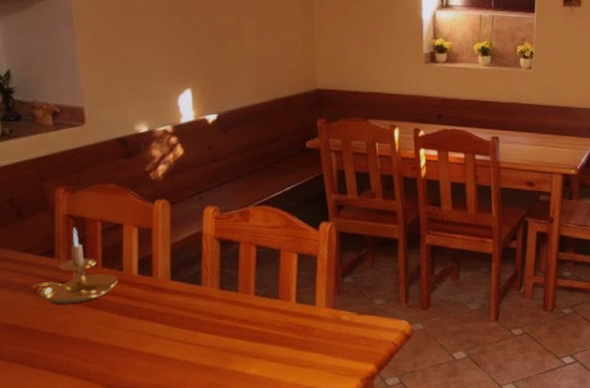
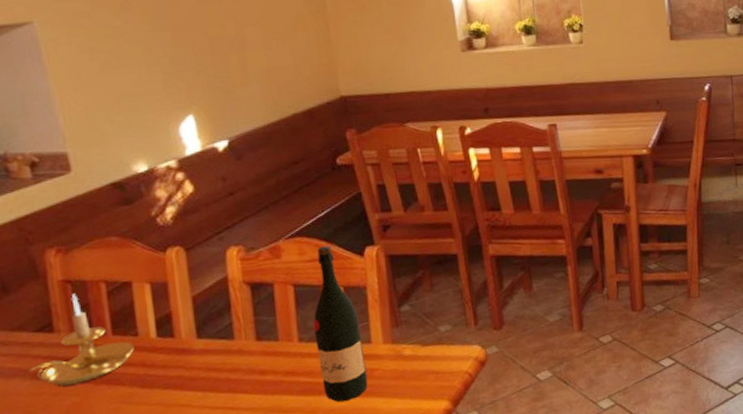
wine bottle: none [268,216,309,351] -> present [313,245,368,402]

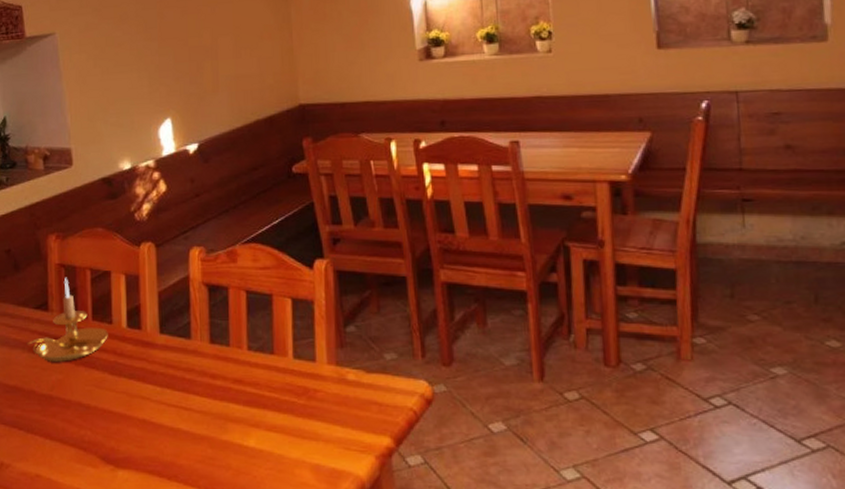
wine bottle: present [313,245,368,402] -> none [262,254,310,419]

